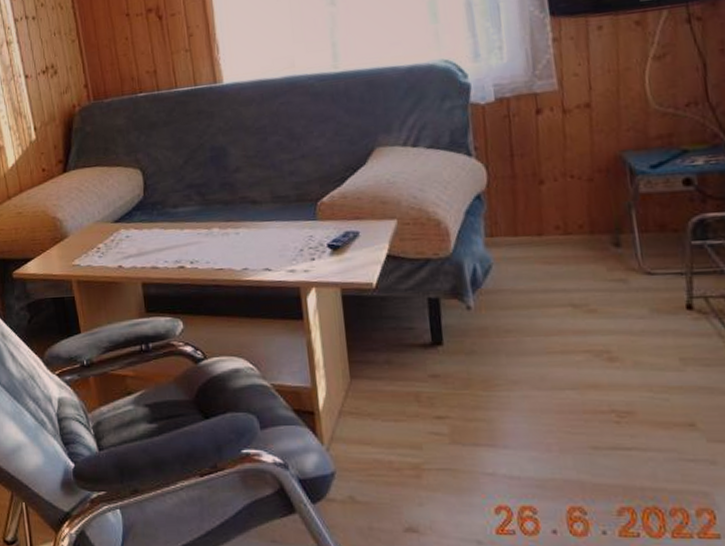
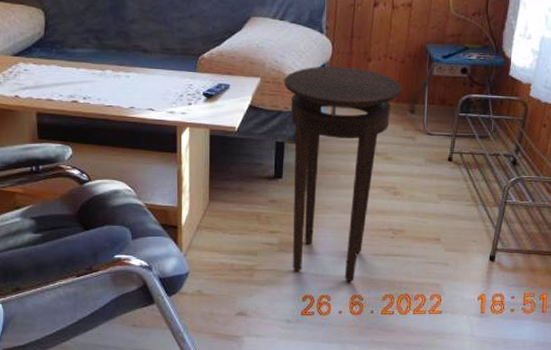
stool: none [427,194,596,489] -> present [283,66,402,283]

